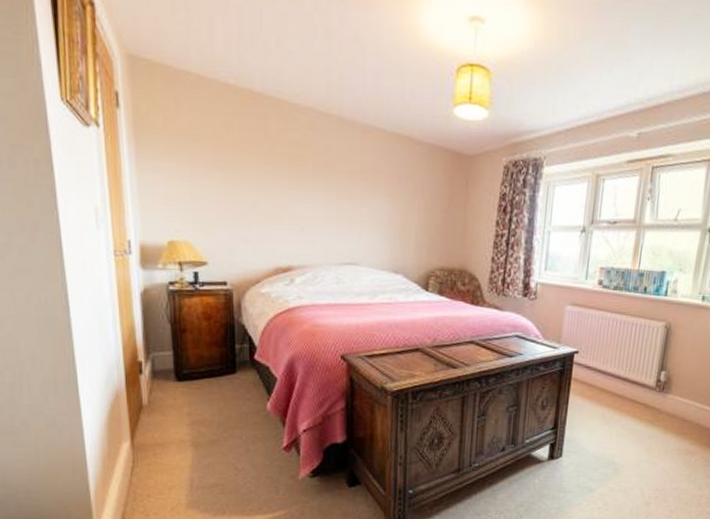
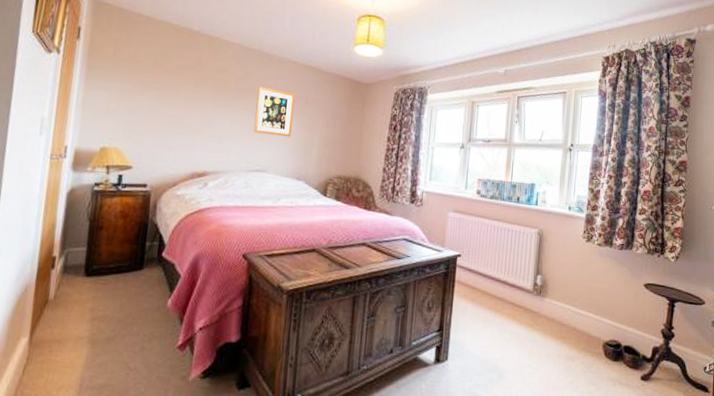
wall art: none [340,162,386,224] -> present [253,86,295,137]

